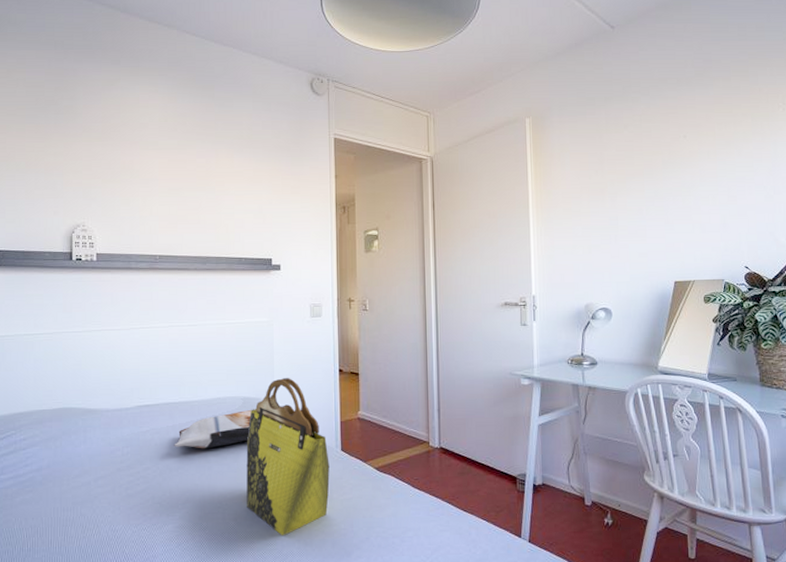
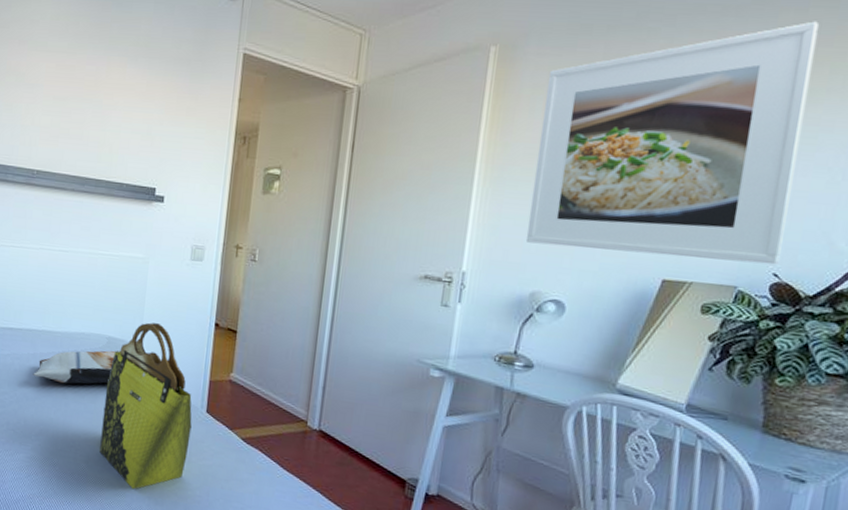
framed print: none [570,86,747,266] -> present [525,21,820,265]

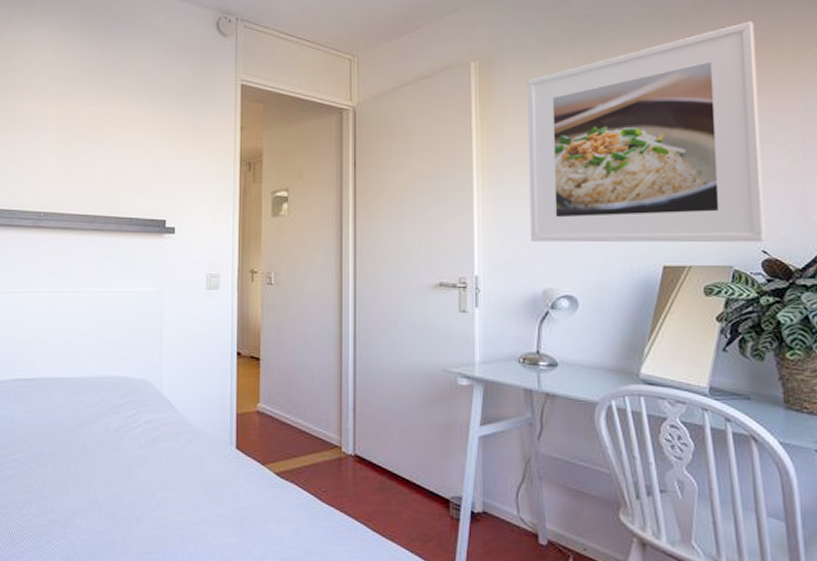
pillow: present [33,350,116,384] -> none [49,392,136,434]
tote bag: present [99,322,192,490] -> none [126,358,222,545]

